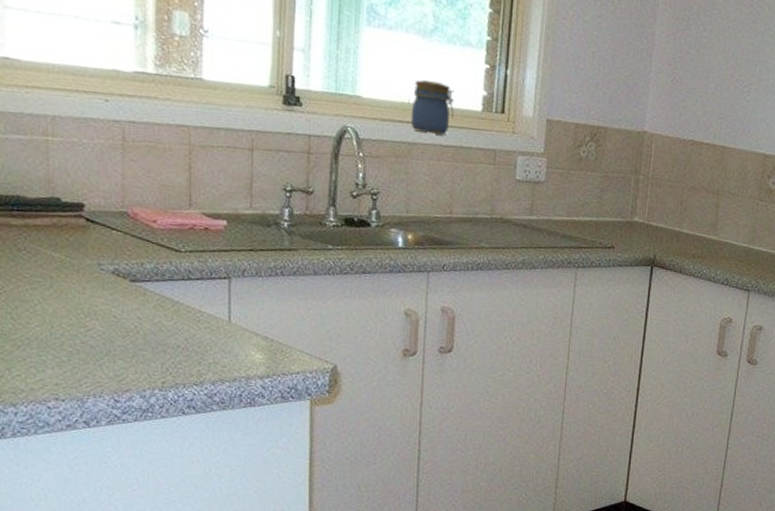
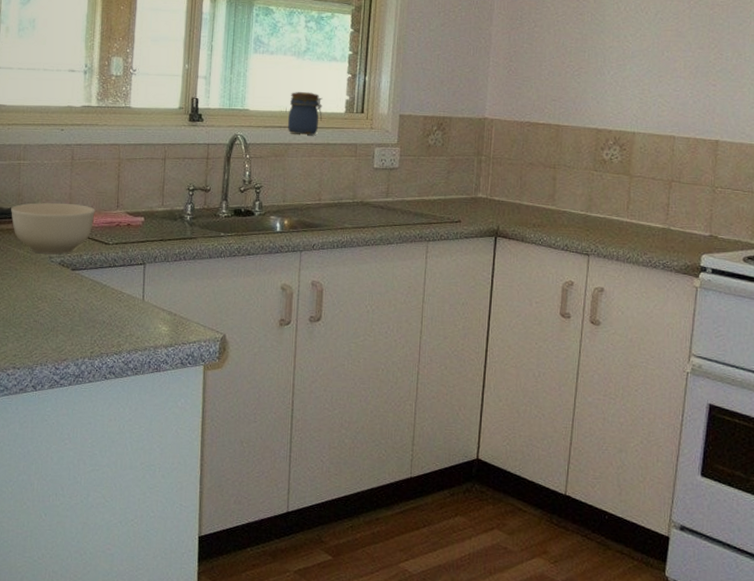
bowl: none [38,193,160,261] -> present [11,202,96,255]

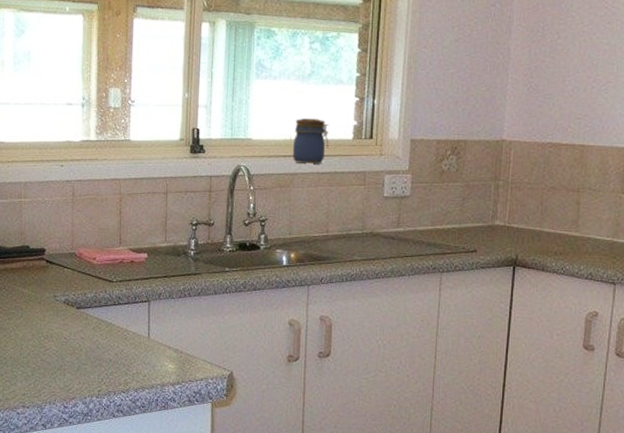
bowl: present [11,202,96,255] -> none [14,240,98,293]

